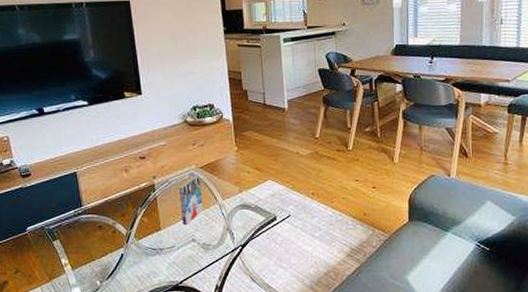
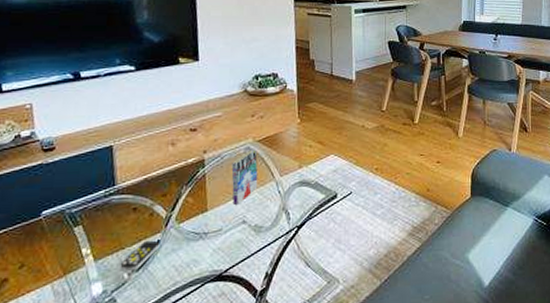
remote control: none [93,254,124,279] -> present [120,240,160,271]

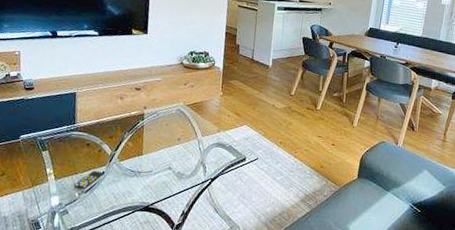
book: present [231,149,258,205] -> none [162,111,186,154]

